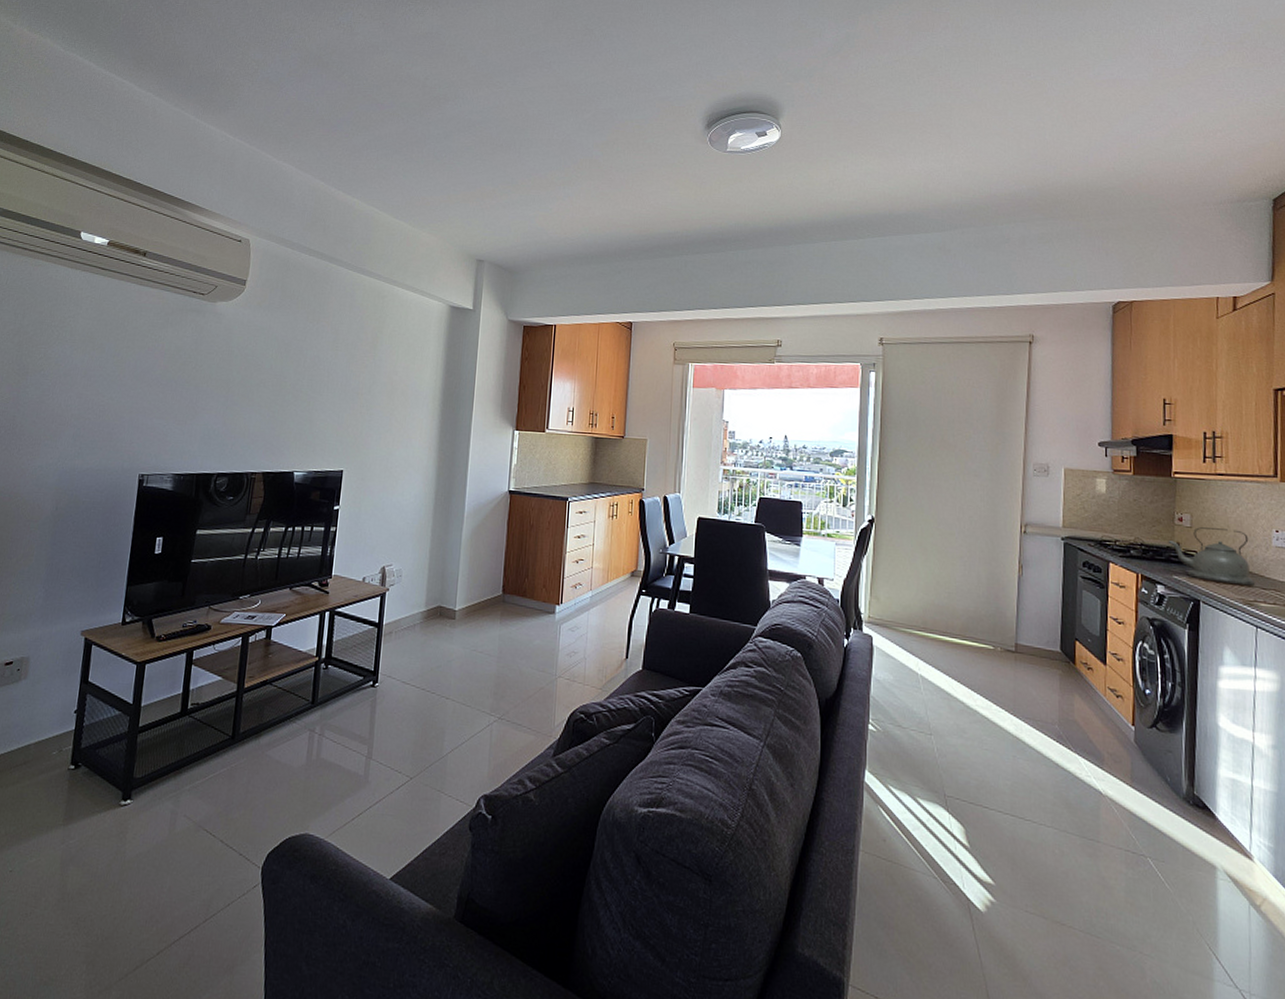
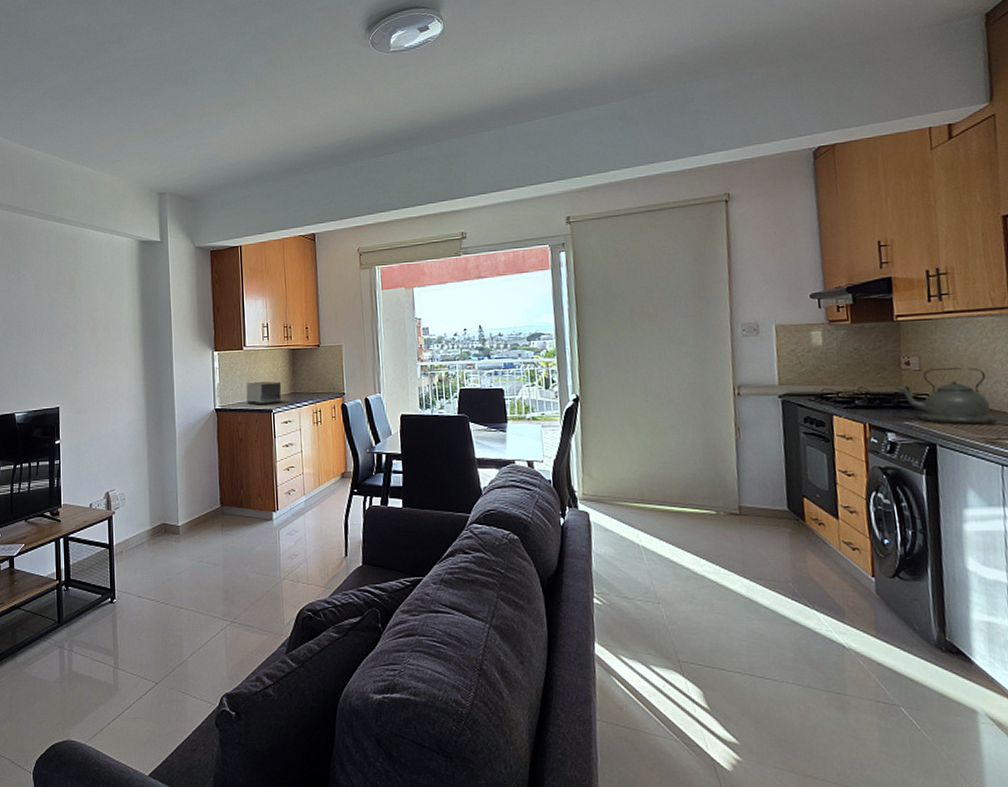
toaster: none [542,466,581,493] -> present [246,381,282,406]

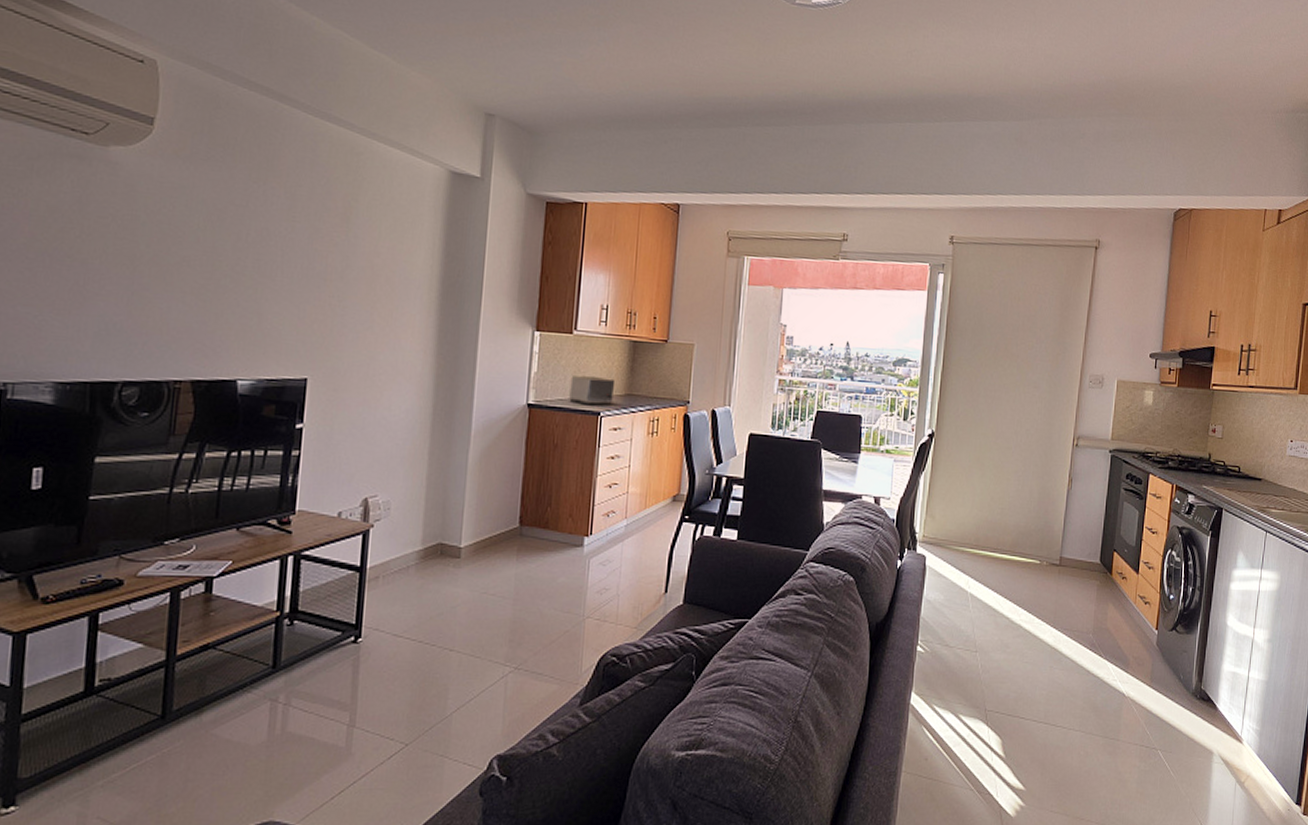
kettle: present [895,367,998,425] -> none [1201,438,1270,493]

